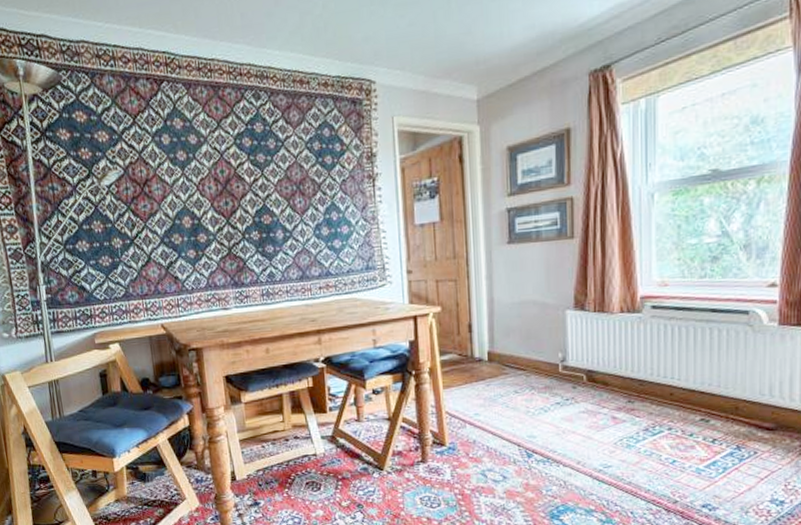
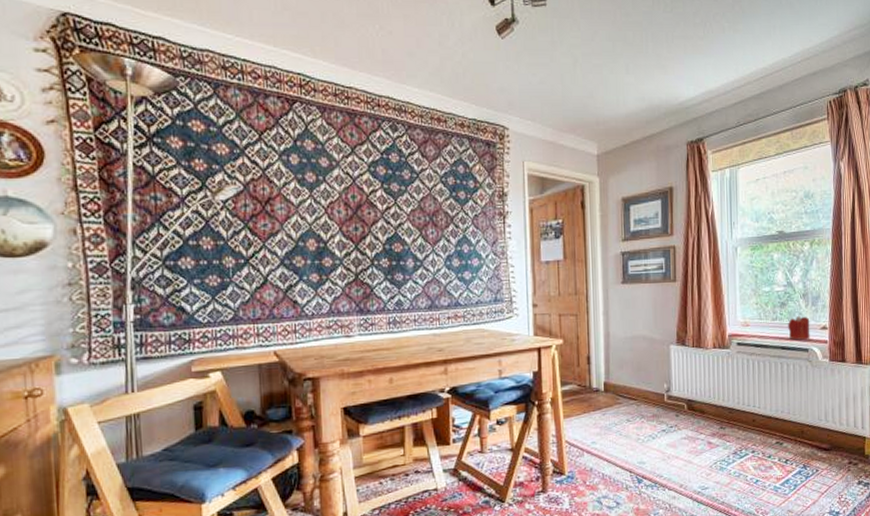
candle: none [721,270,753,301] -> present [788,315,810,340]

